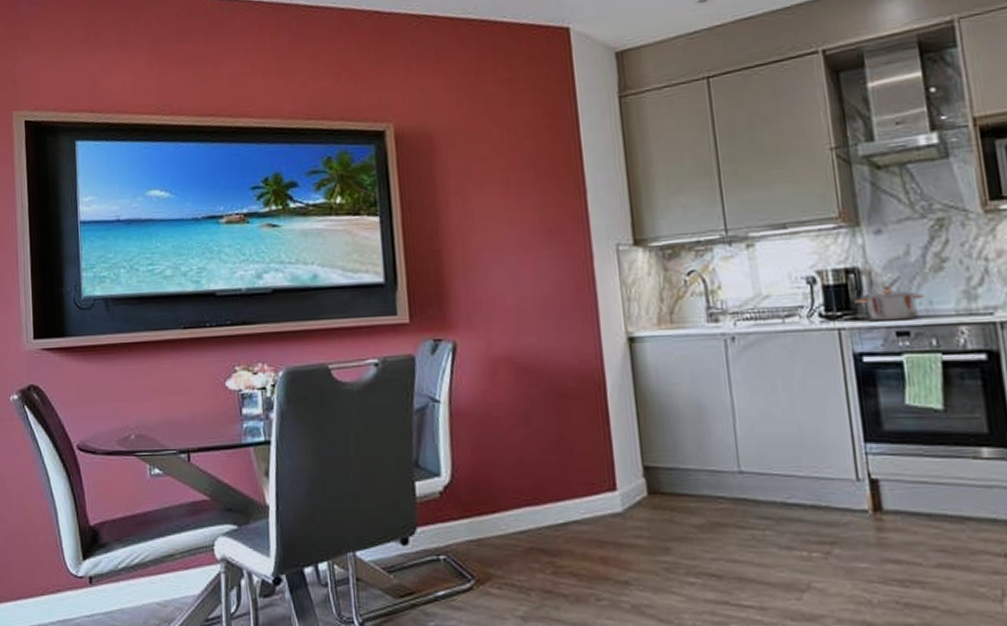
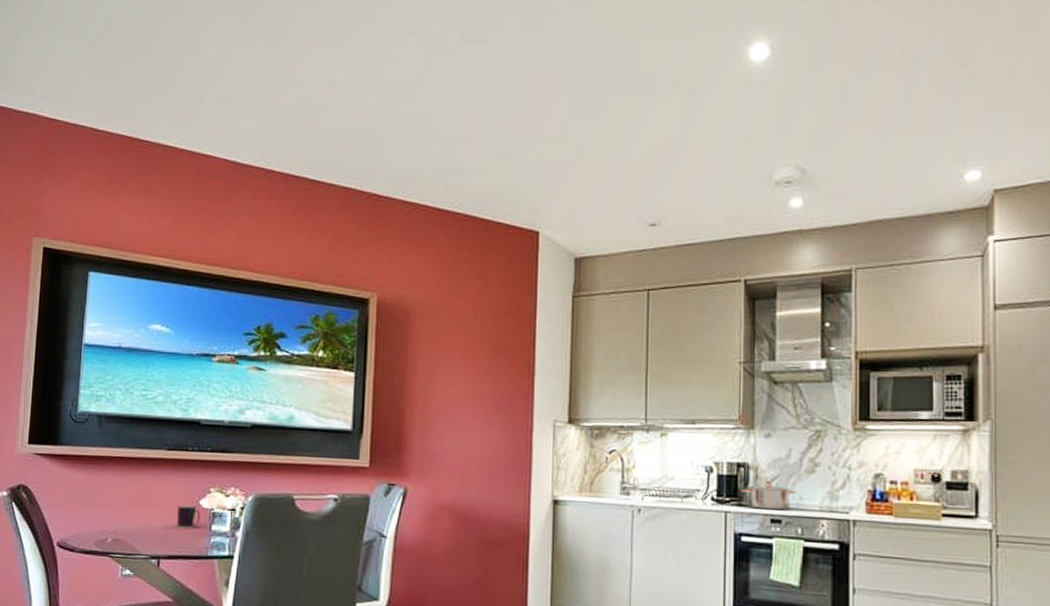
mug: none [201,387,229,418] -> present [176,504,200,530]

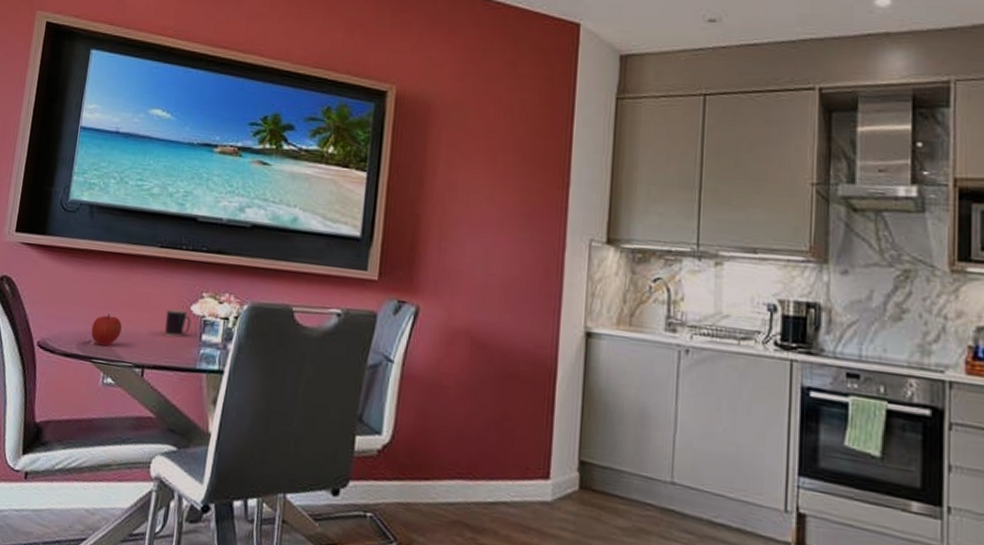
fruit: none [107,513,136,542] -> present [91,314,122,347]
cooking pot: present [741,480,797,511] -> none [810,325,880,364]

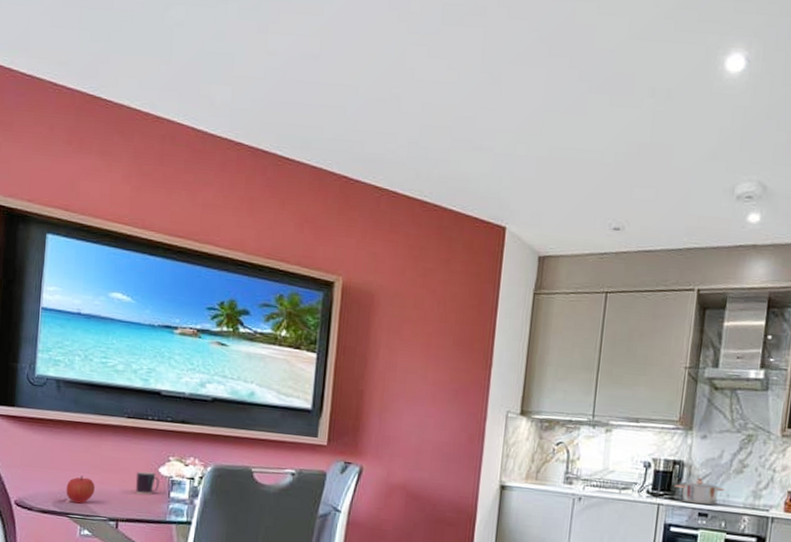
cooking pot: none [810,325,880,364] -> present [674,477,725,506]

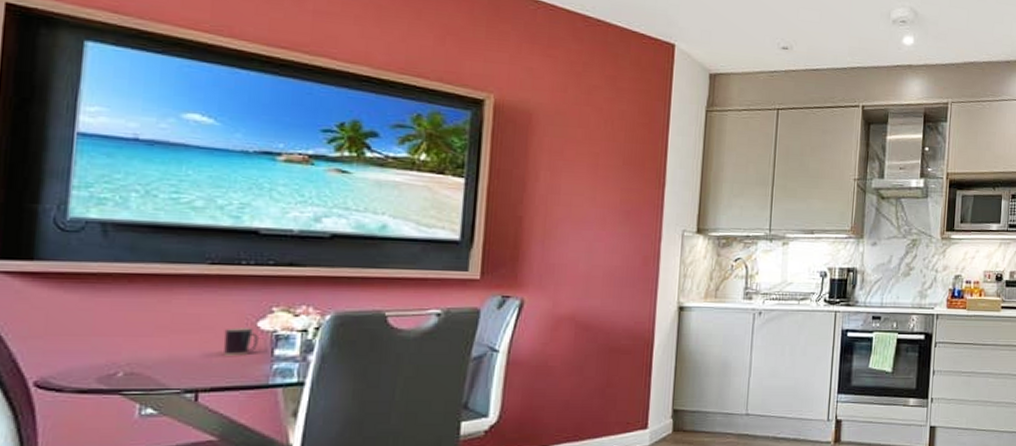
fruit: present [66,476,95,504] -> none [117,341,163,376]
cooking pot: present [674,477,725,506] -> none [849,283,895,309]

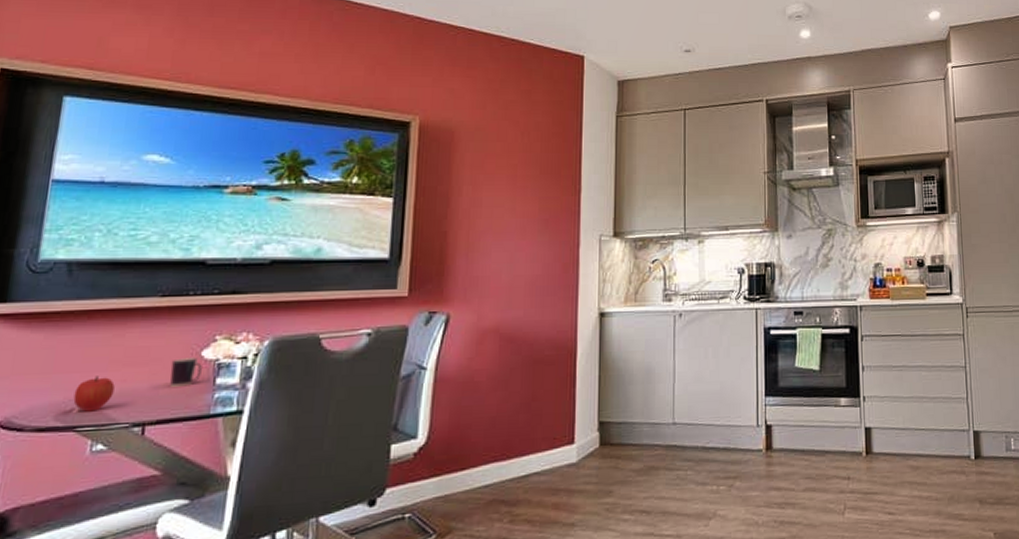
fruit: none [117,341,163,376] -> present [73,376,115,412]

